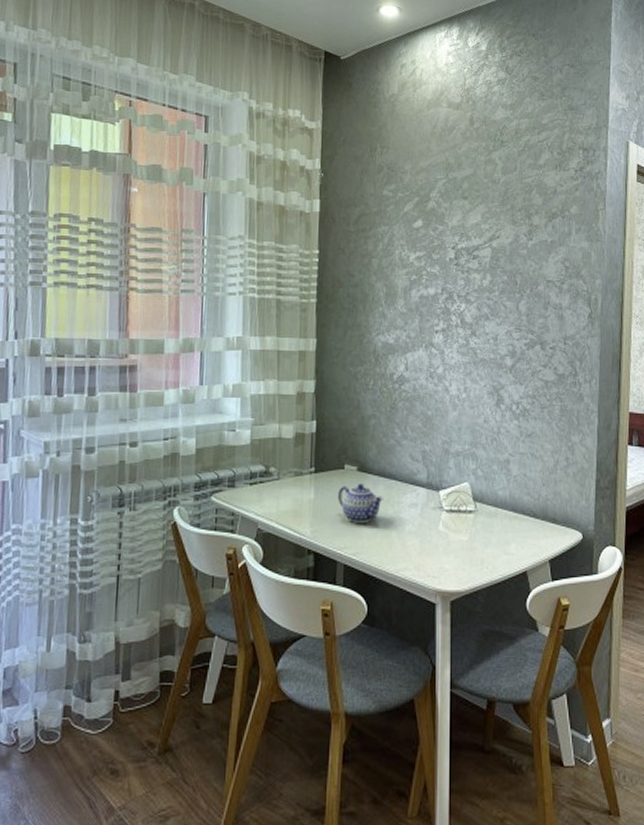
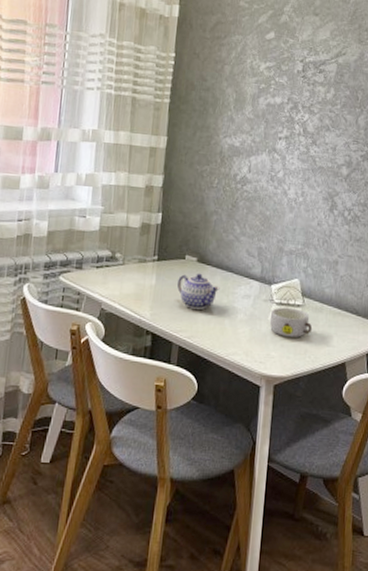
bowl: none [440,514,488,547] -> present [269,307,313,337]

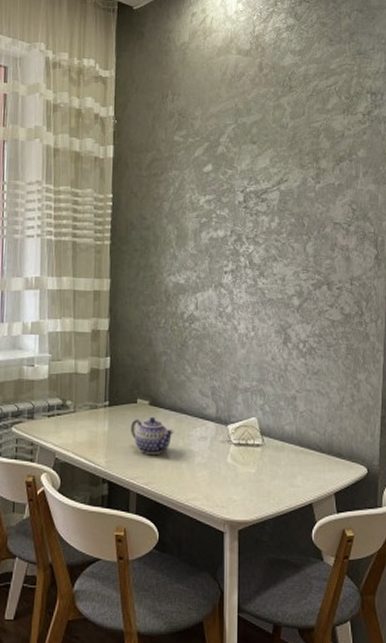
bowl: present [269,307,313,337] -> none [229,448,275,479]

